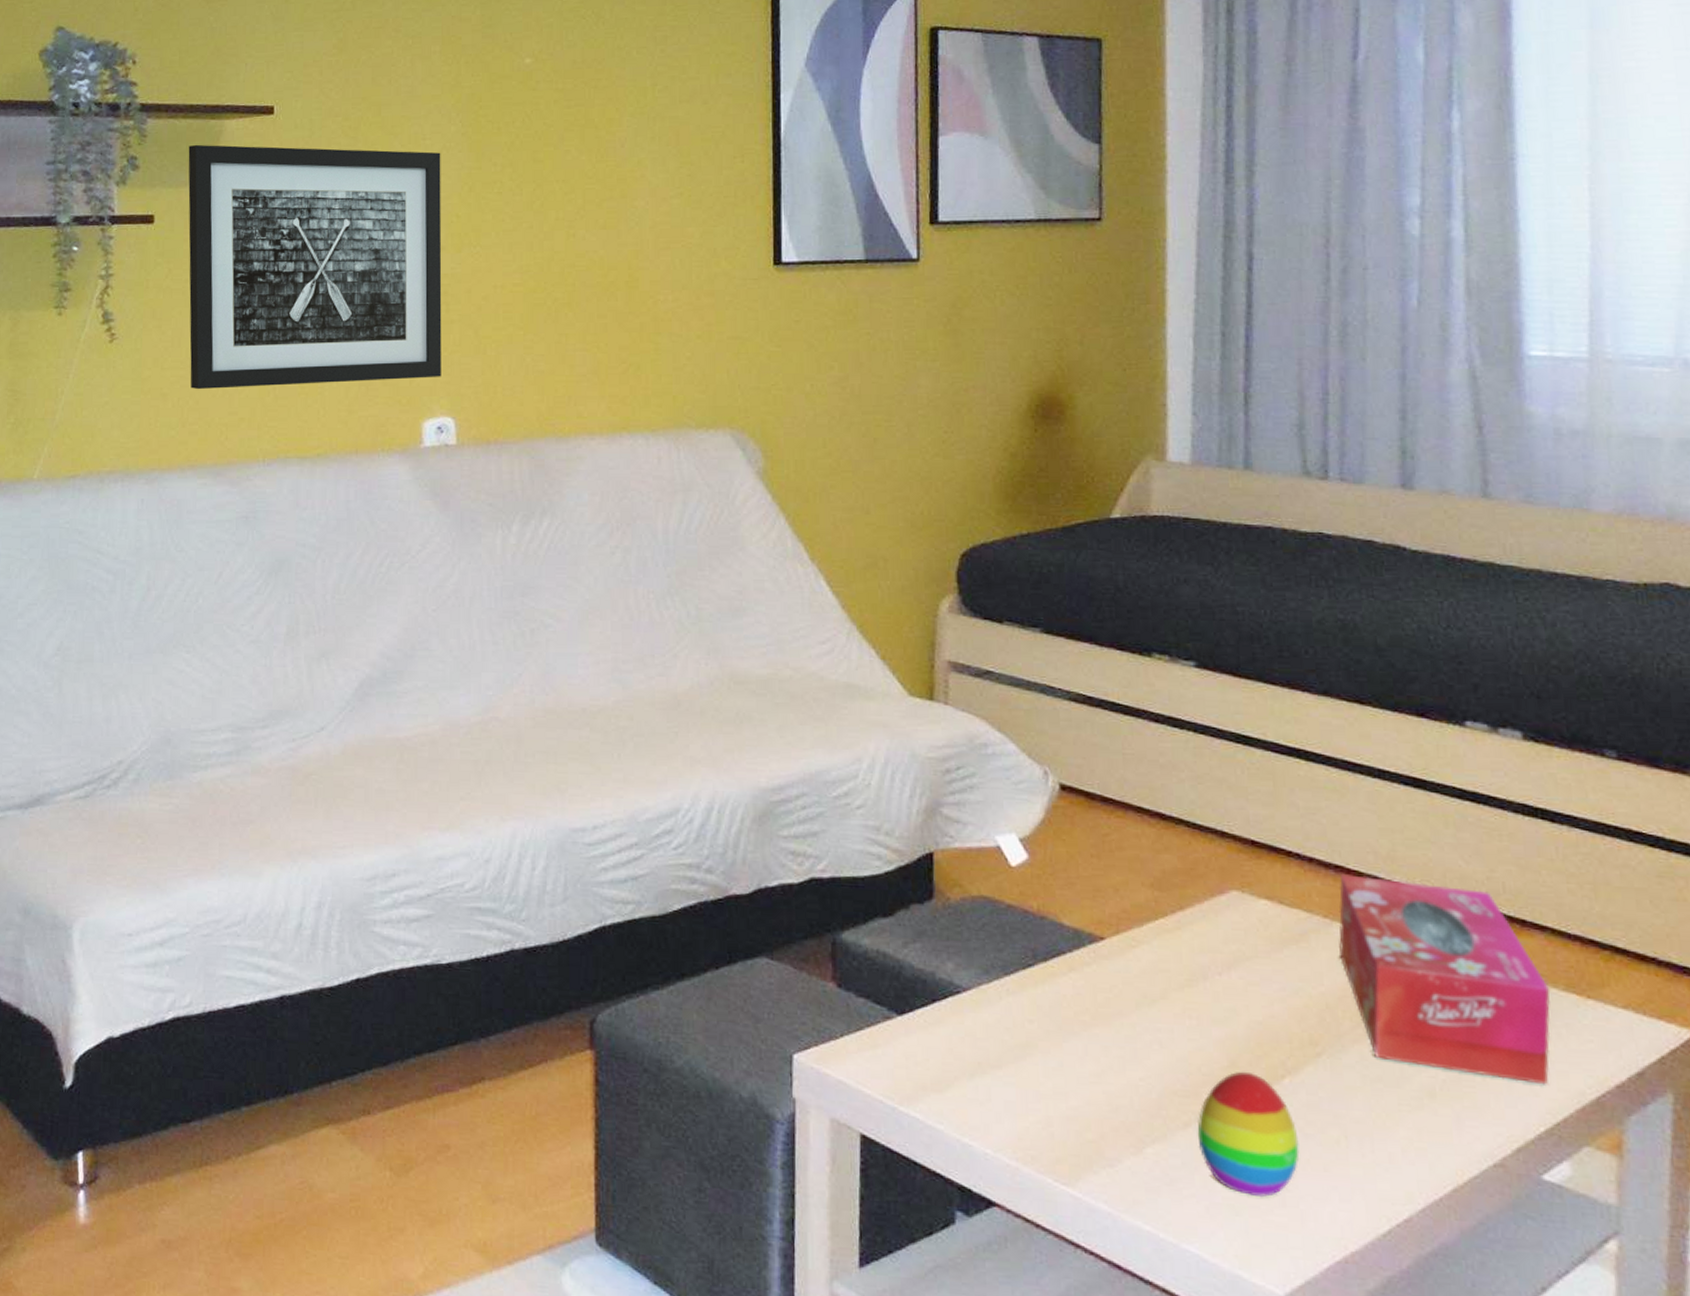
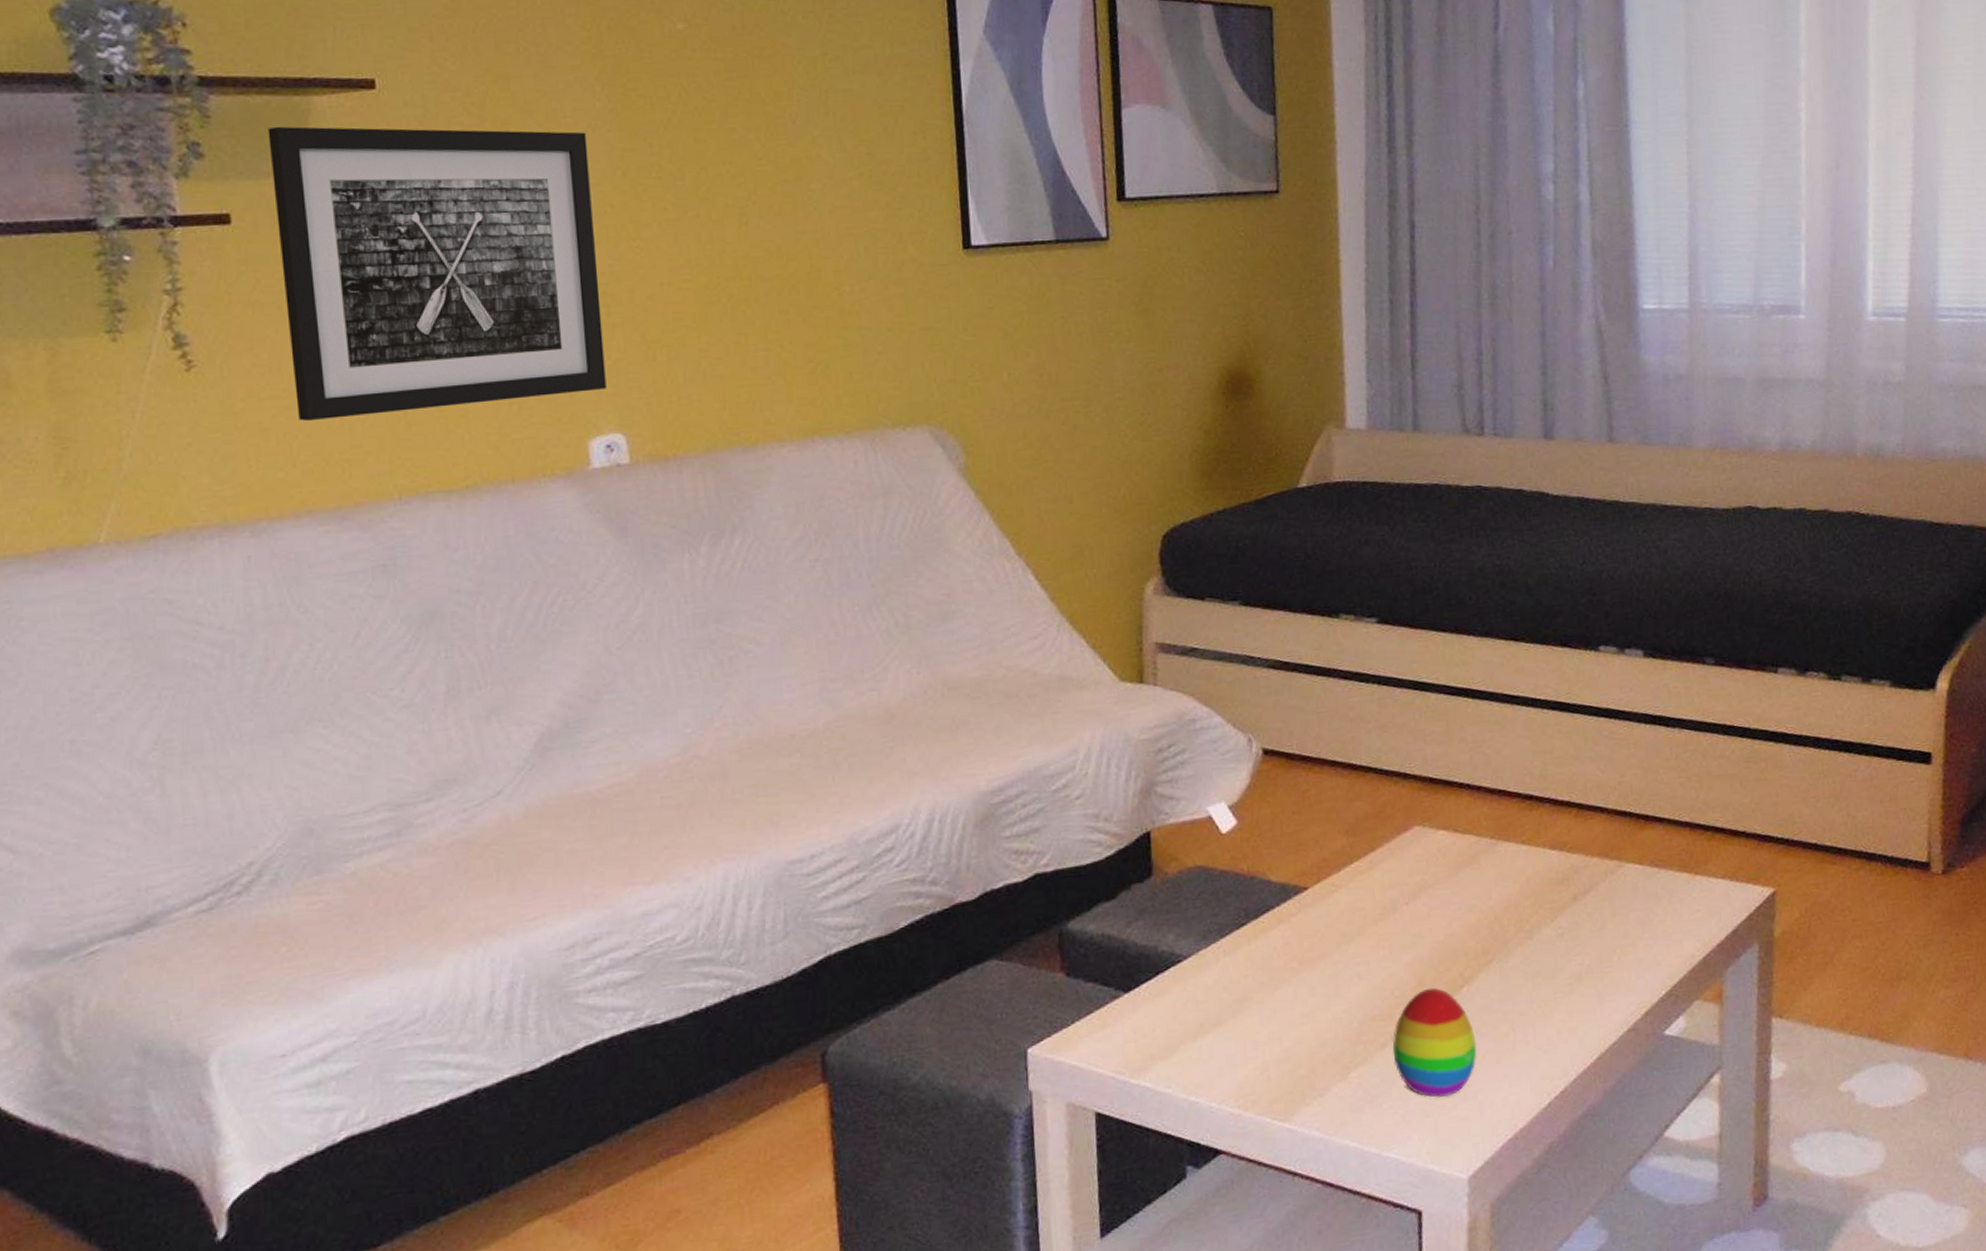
tissue box: present [1339,873,1551,1085] -> none [1503,794,1669,957]

